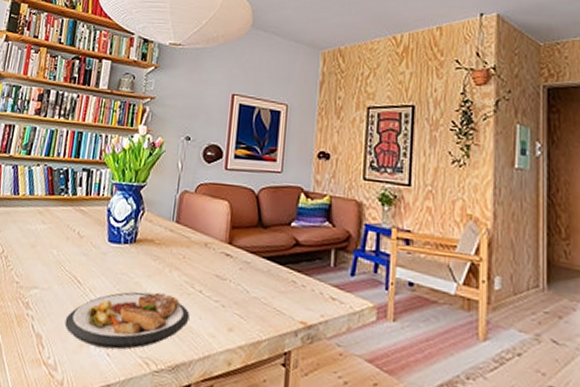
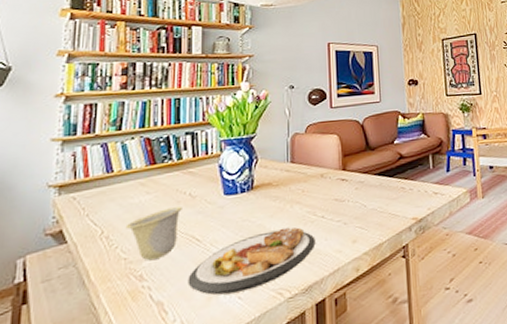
cup: none [21,242,70,292] -> present [125,207,182,261]

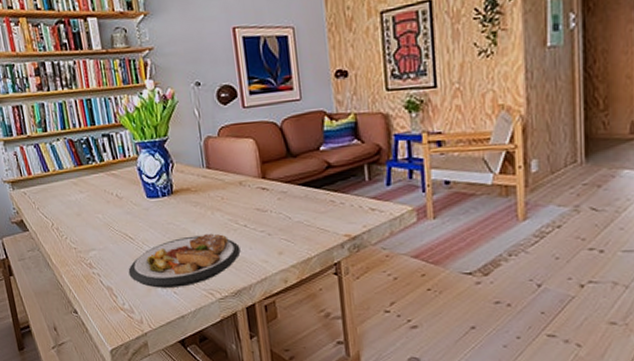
cup: present [125,207,182,261] -> none [69,206,114,252]

